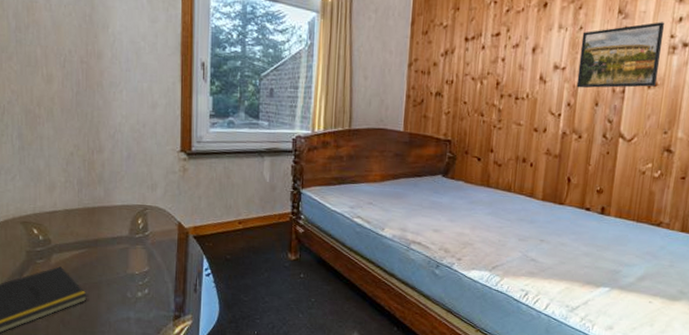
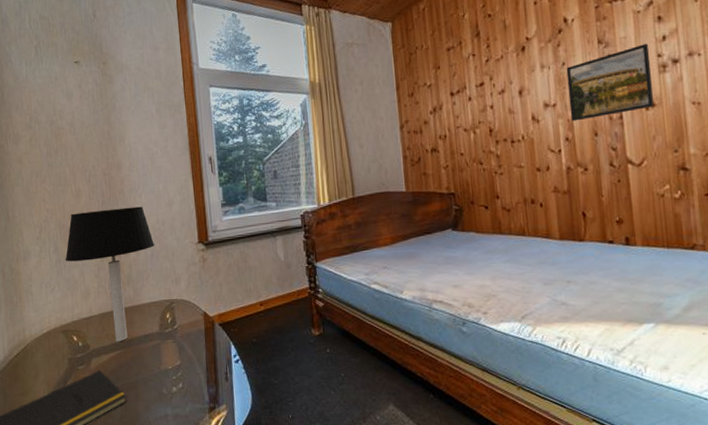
table lamp: none [29,99,133,241] -> present [65,206,155,342]

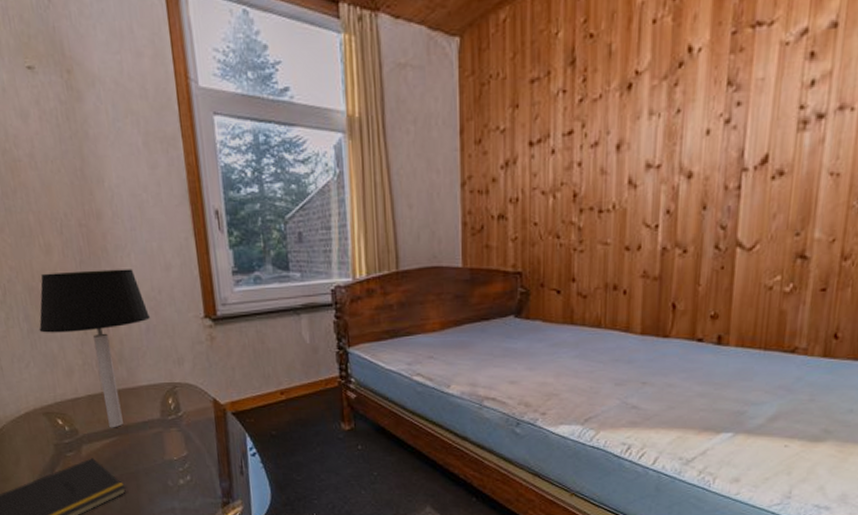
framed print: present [566,43,654,122] -> none [676,89,792,189]

